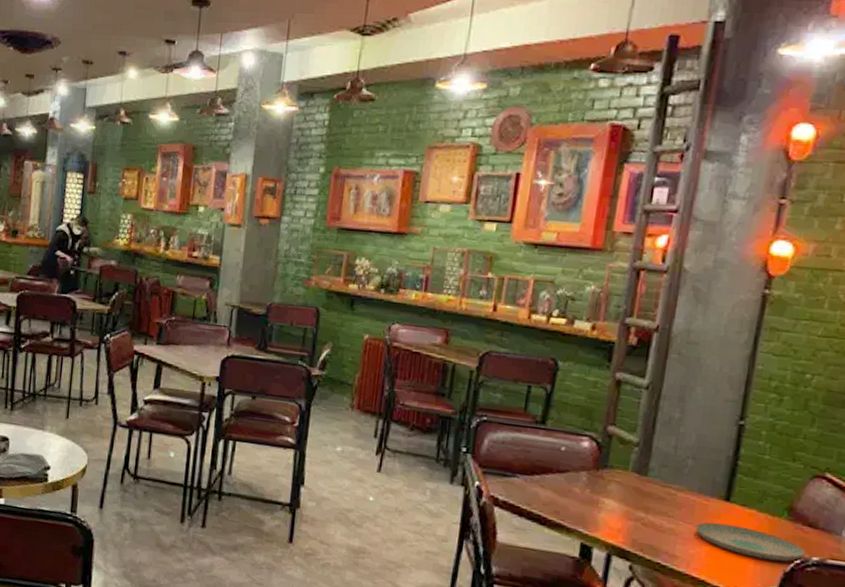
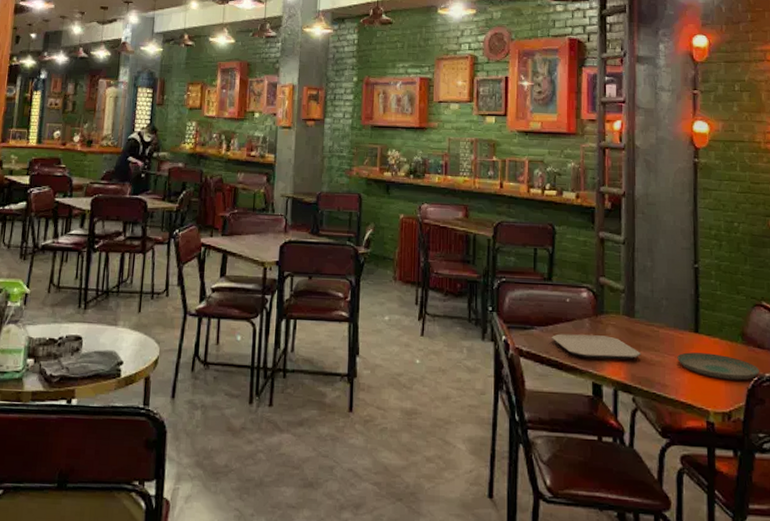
plate: none [536,485,649,523] -> present [552,333,642,361]

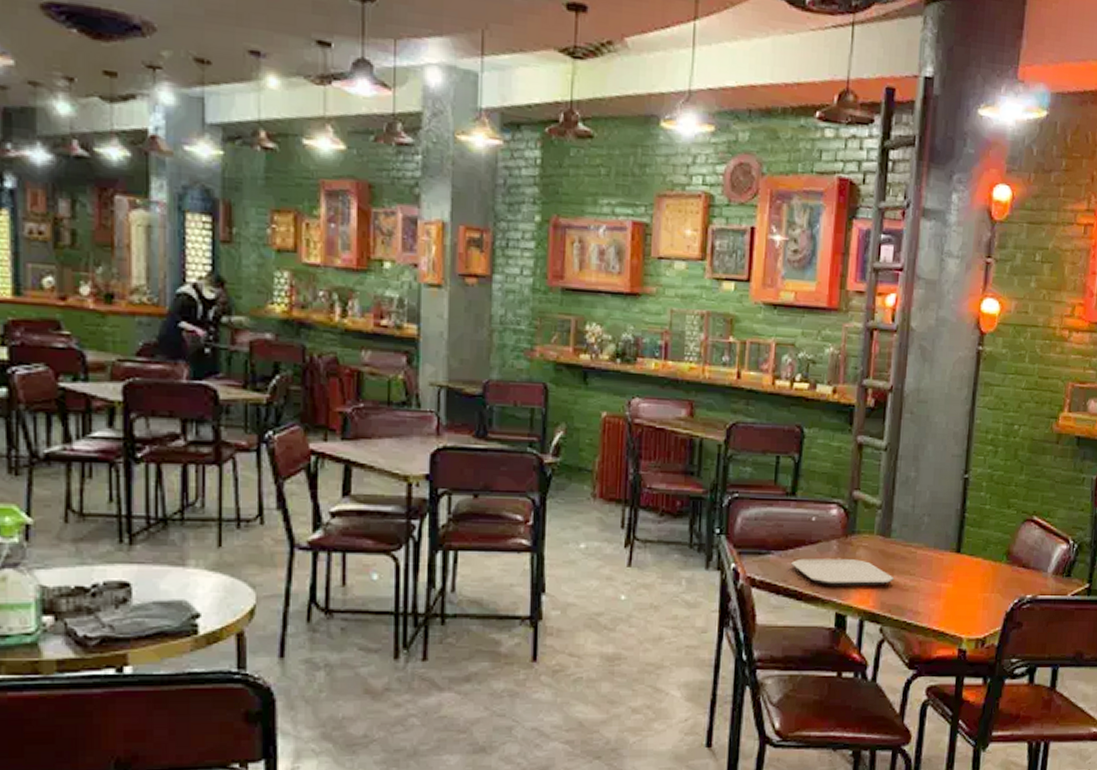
plate: present [677,352,760,380] -> none [934,575,1022,603]

